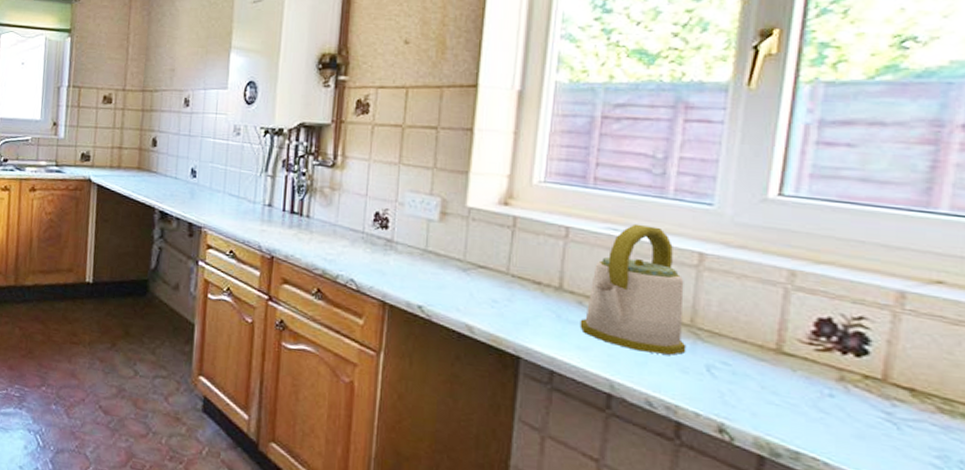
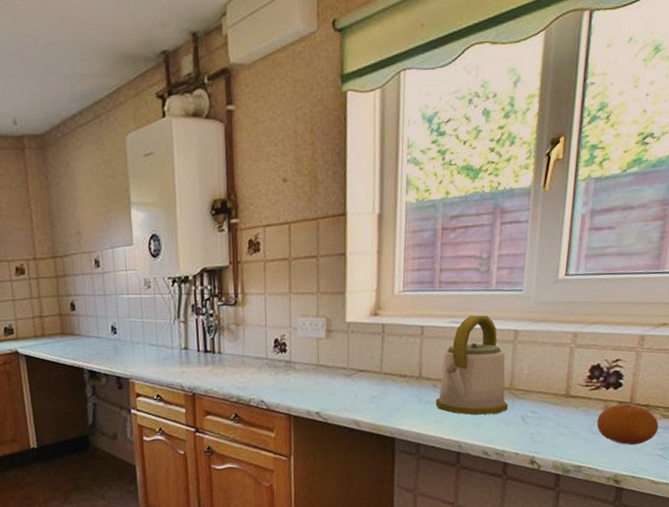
fruit: none [826,378,932,442] -> present [596,404,659,445]

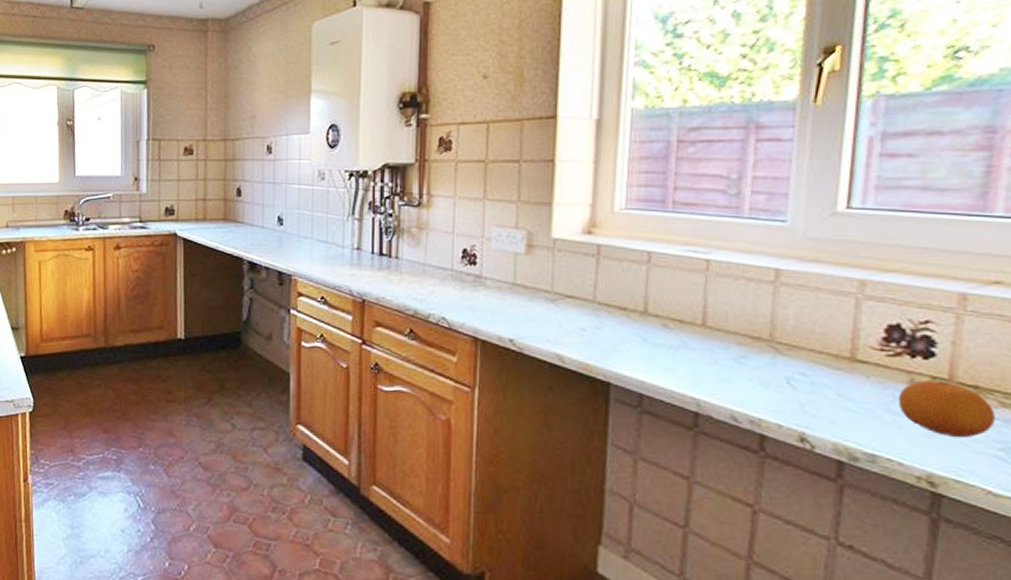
kettle: present [435,315,508,415] -> none [665,244,767,370]

